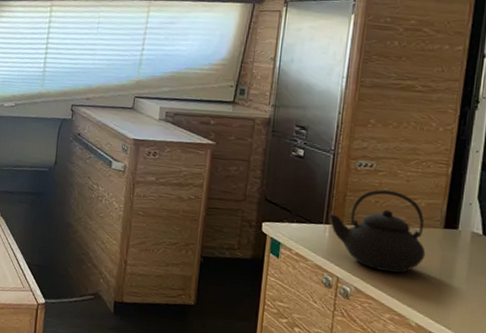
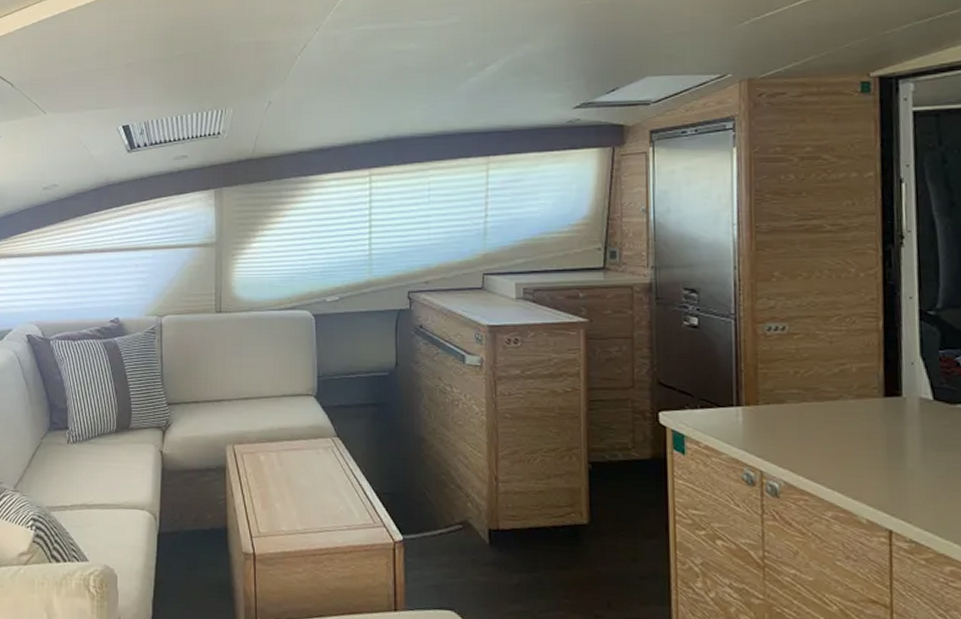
teapot: present [329,189,426,273] -> none [740,356,866,458]

